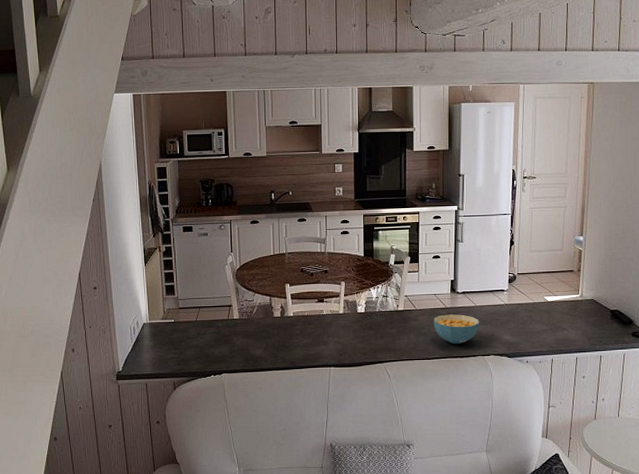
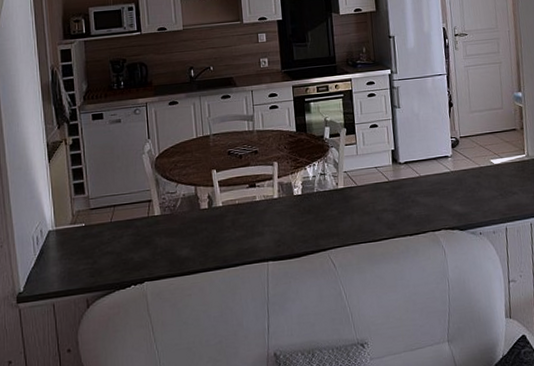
cereal bowl: present [433,314,480,344] -> none [377,187,427,222]

